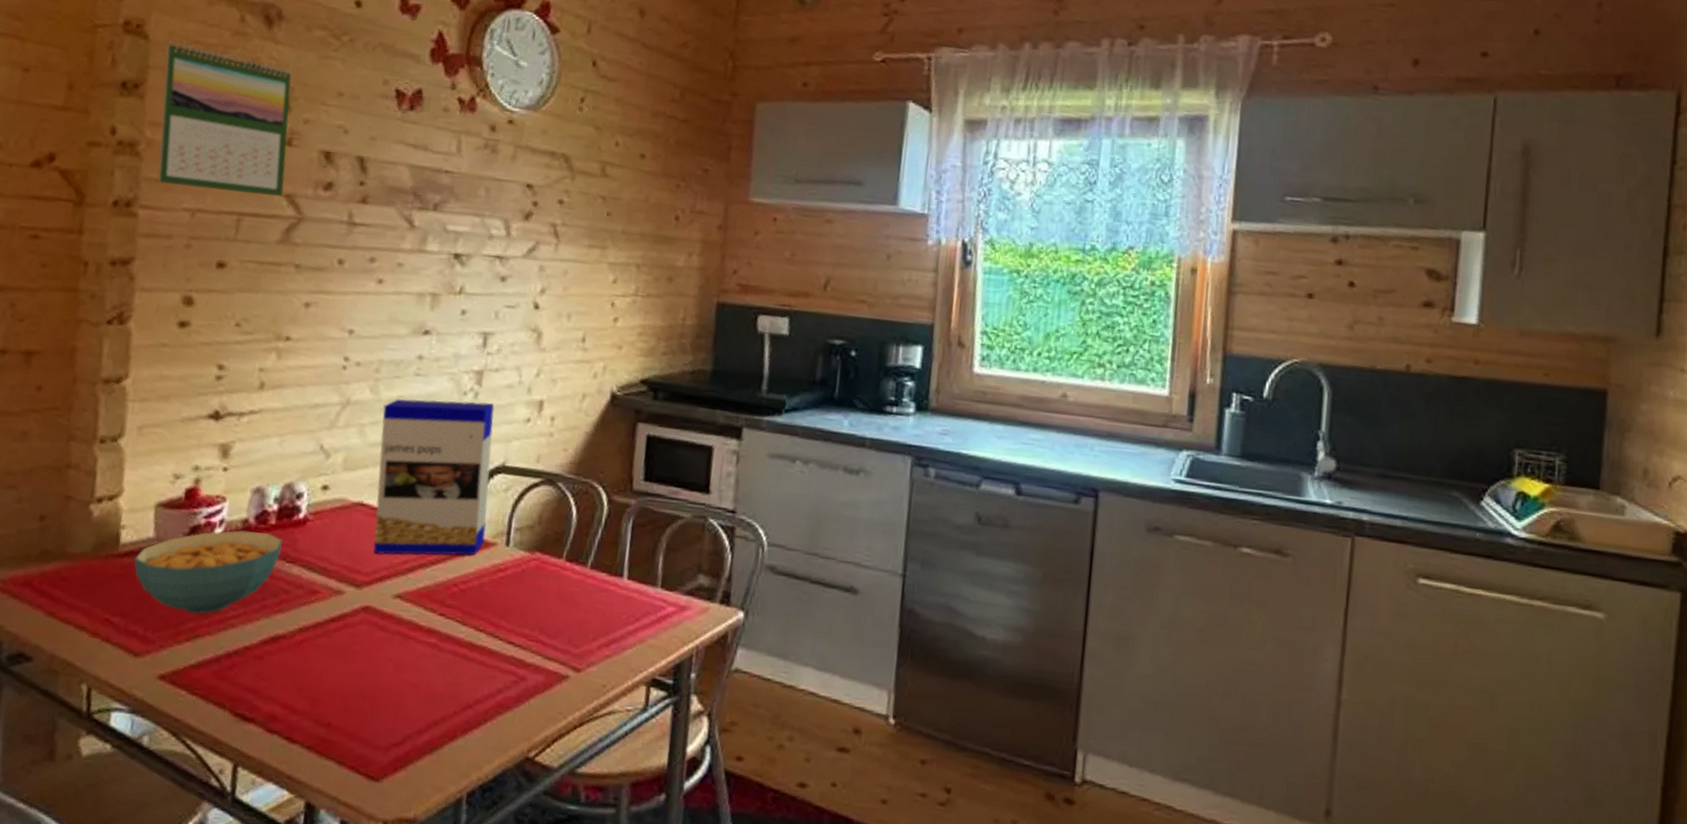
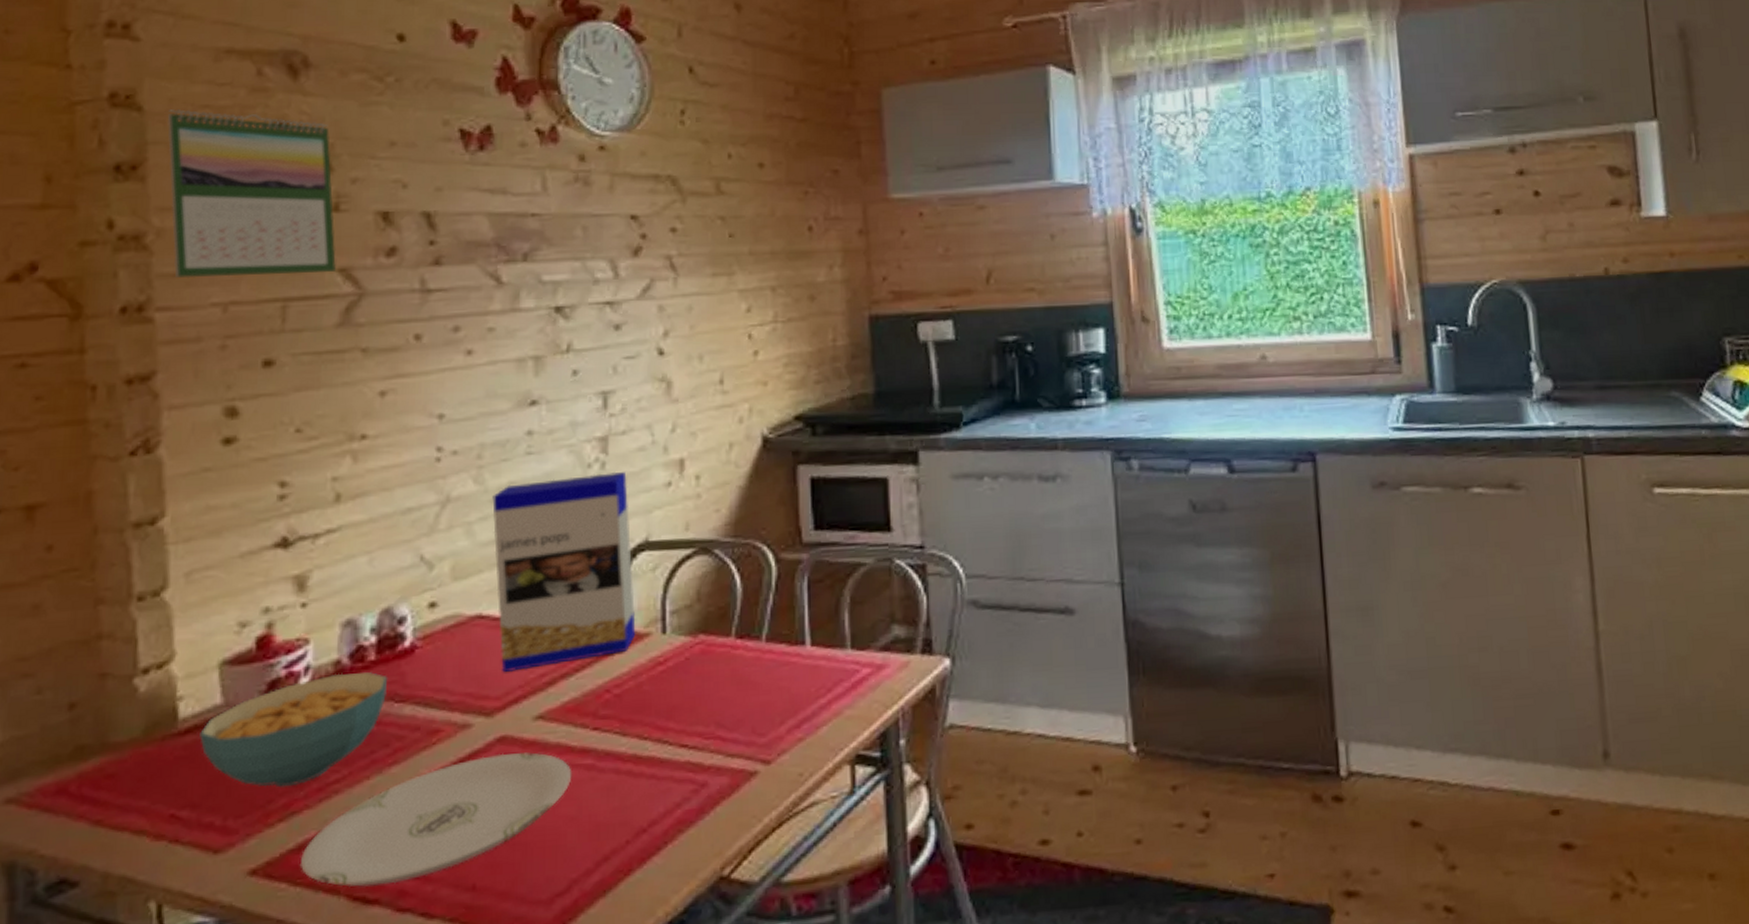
plate: none [197,619,418,709] -> present [299,752,572,887]

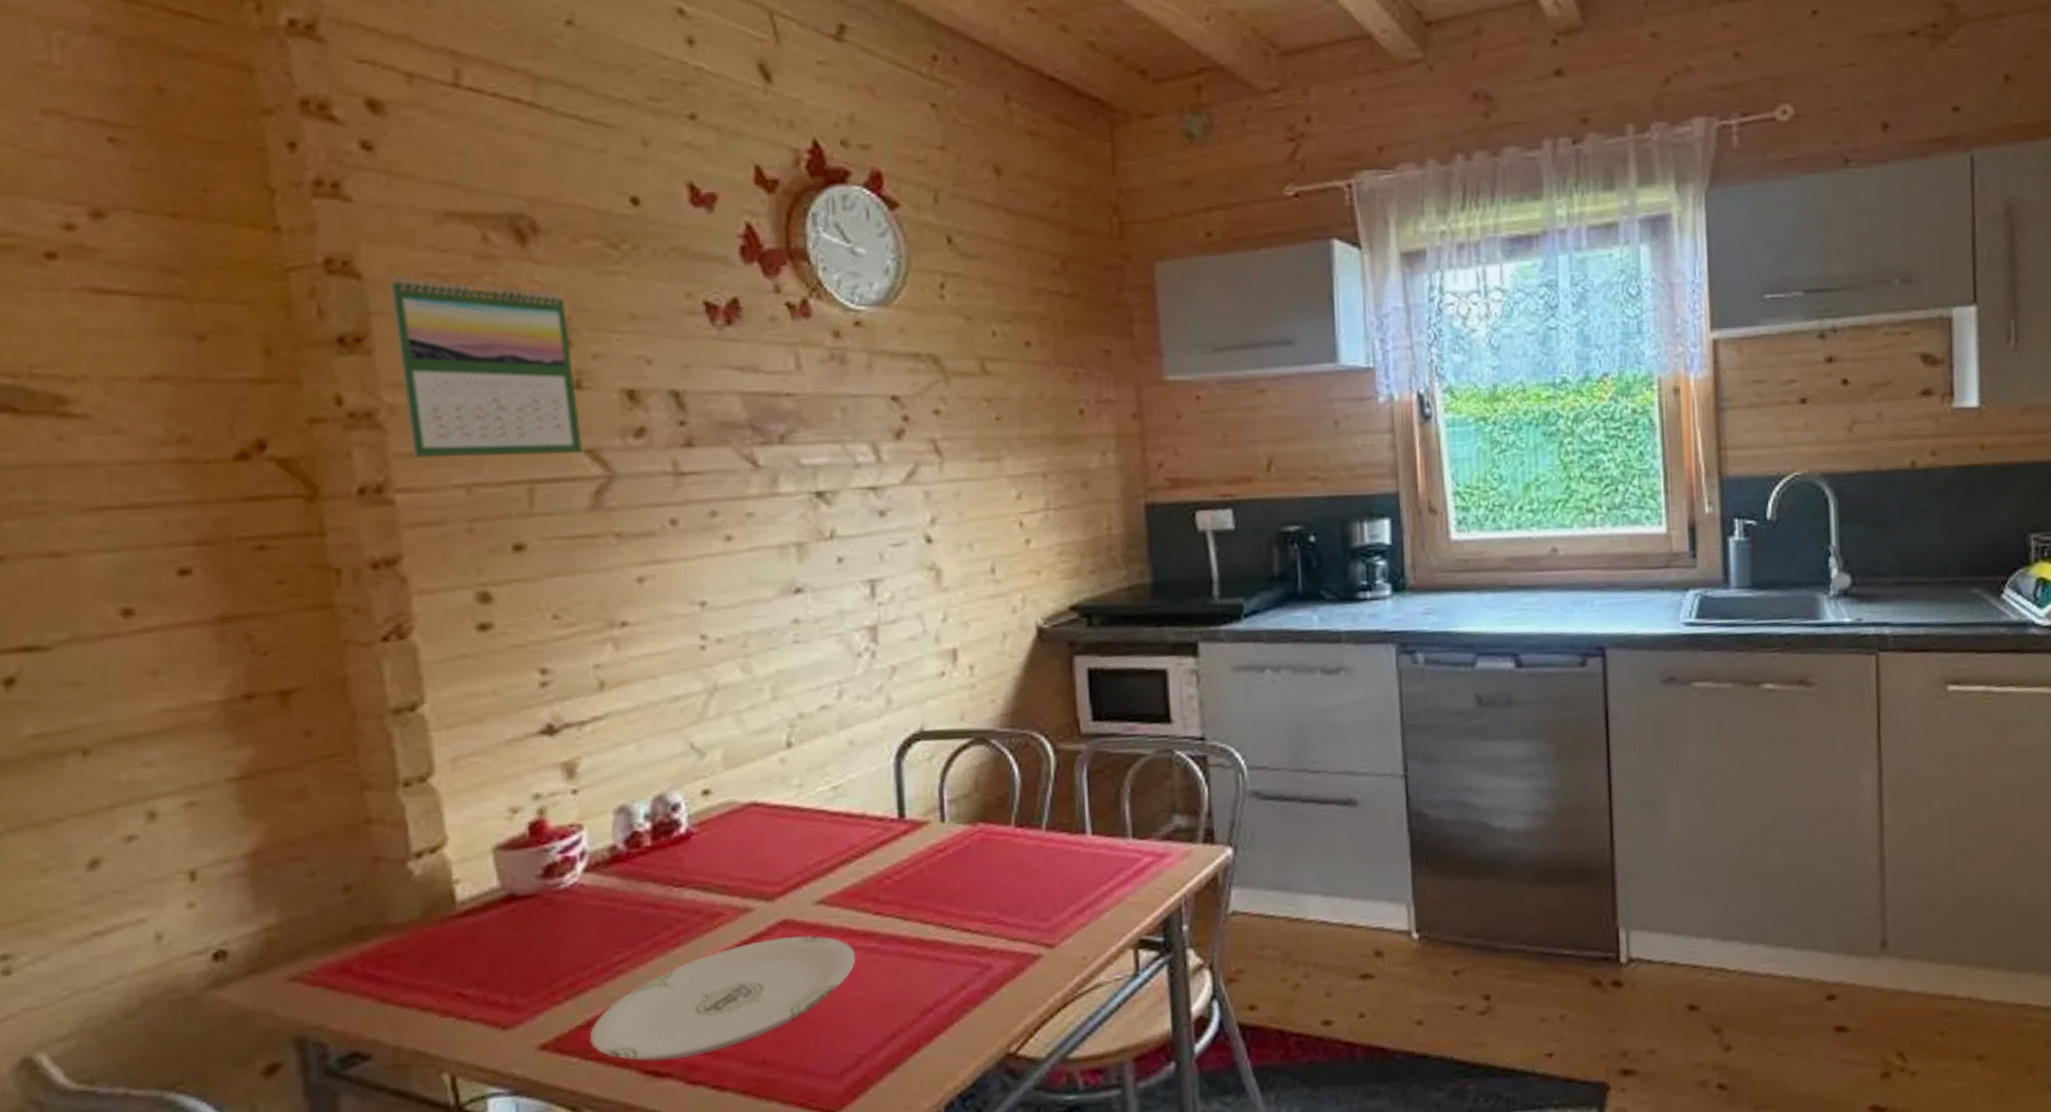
cereal bowl: present [199,672,388,788] -> none [479,858,666,968]
cereal box: present [492,471,636,672] -> none [761,661,914,858]

